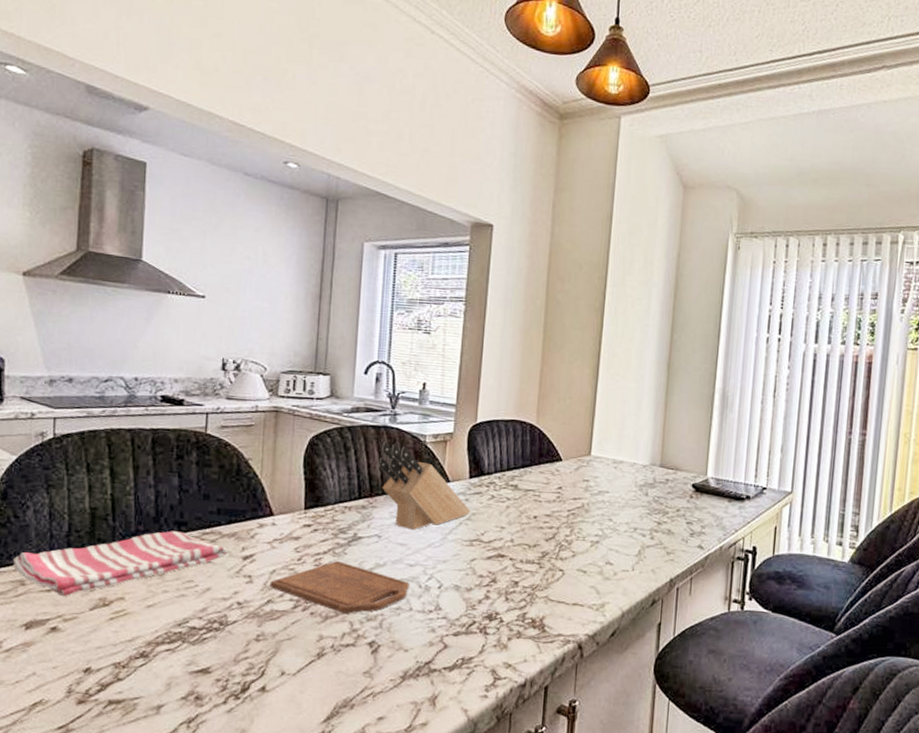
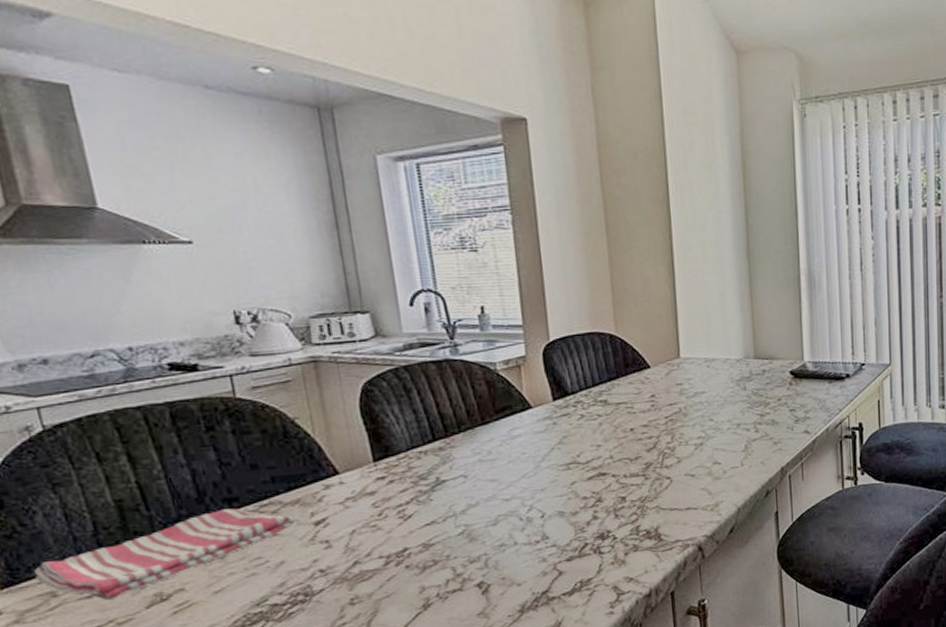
cutting board: present [270,561,409,614] -> none [352,509,509,561]
knife block: present [378,442,471,530] -> none [446,376,561,464]

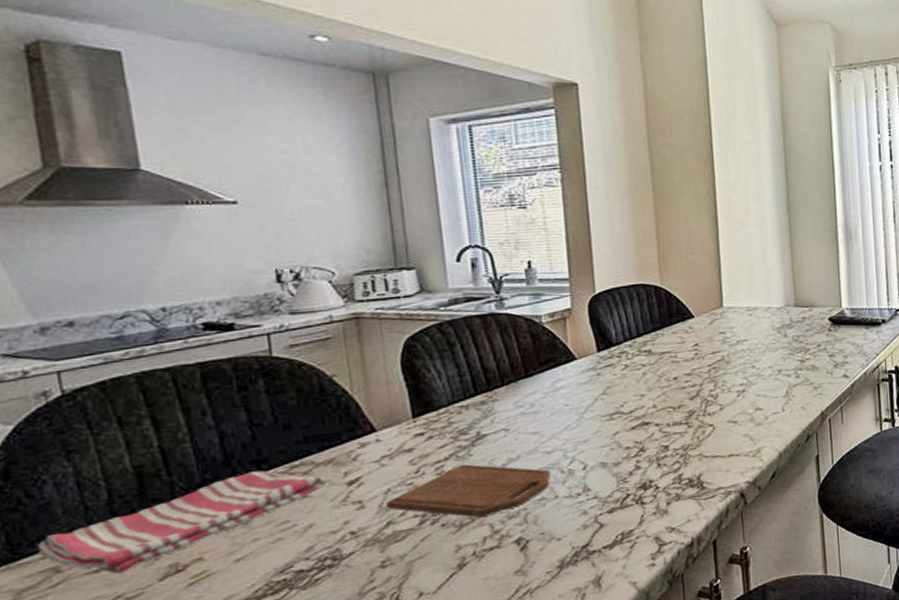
cutting board: none [352,509,509,561] -> present [386,464,550,518]

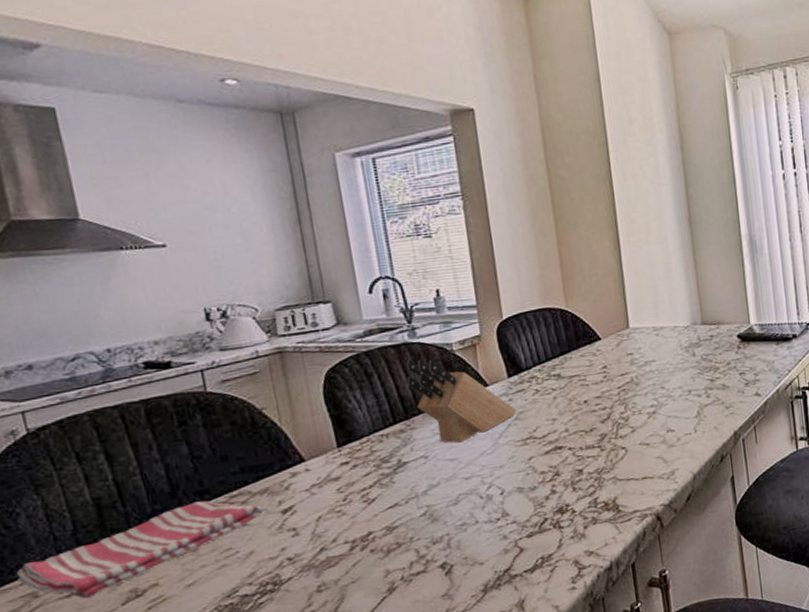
cutting board: present [386,464,550,518] -> none [318,491,470,543]
knife block: none [491,330,605,416] -> present [405,359,517,443]

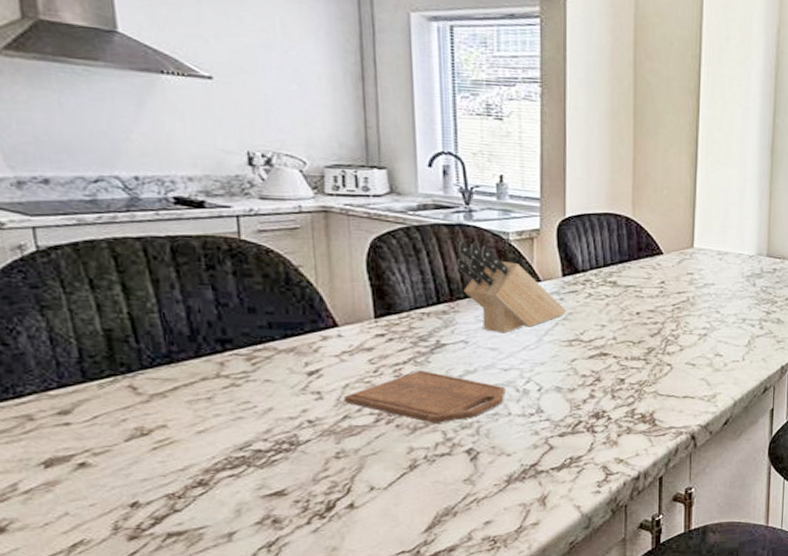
dish towel: present [16,500,263,599] -> none [11,349,288,430]
cutting board: none [318,491,470,543] -> present [344,371,505,423]

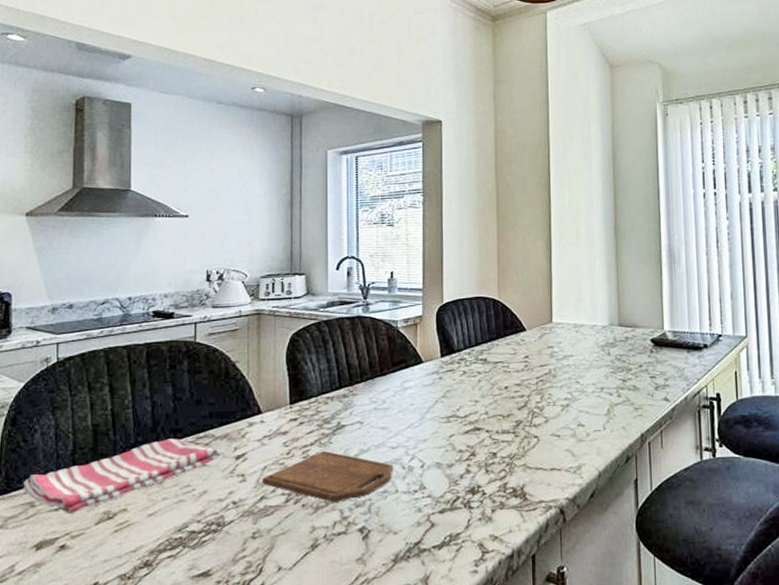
dish towel: none [11,349,288,430] -> present [23,438,221,515]
knife block: present [456,241,567,333] -> none [355,331,445,413]

